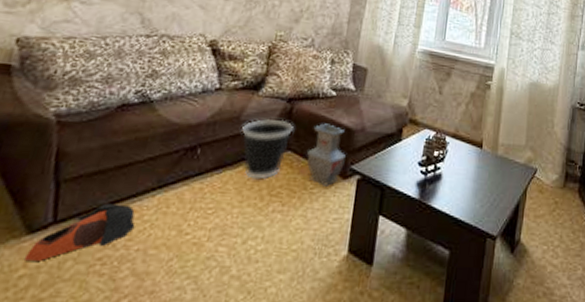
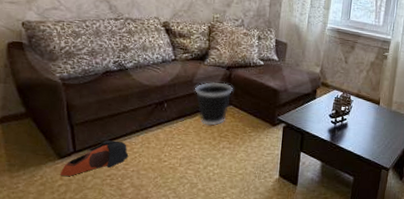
vase: present [306,123,346,186] -> none [244,85,274,131]

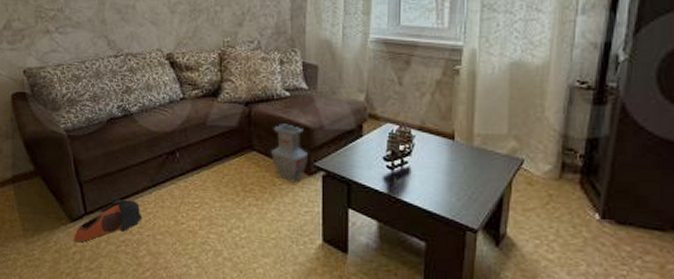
wastebasket: present [195,81,233,126] -> none [209,122,254,178]
vase: none [244,85,274,131] -> present [270,124,308,182]

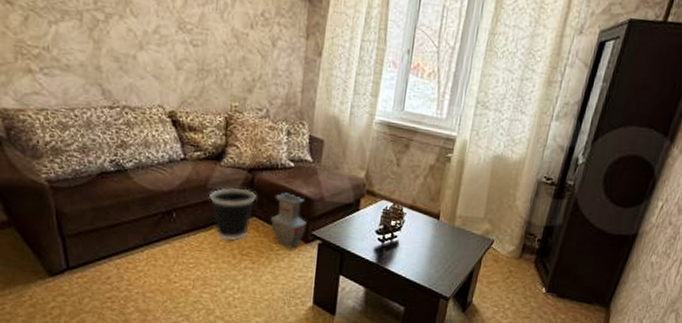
bag: present [73,199,142,242] -> none [51,255,132,297]
wastebasket: none [209,122,254,178] -> present [210,187,256,241]

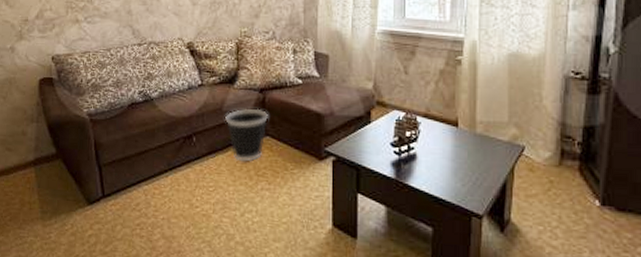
vase: present [270,192,307,249] -> none [283,110,319,167]

